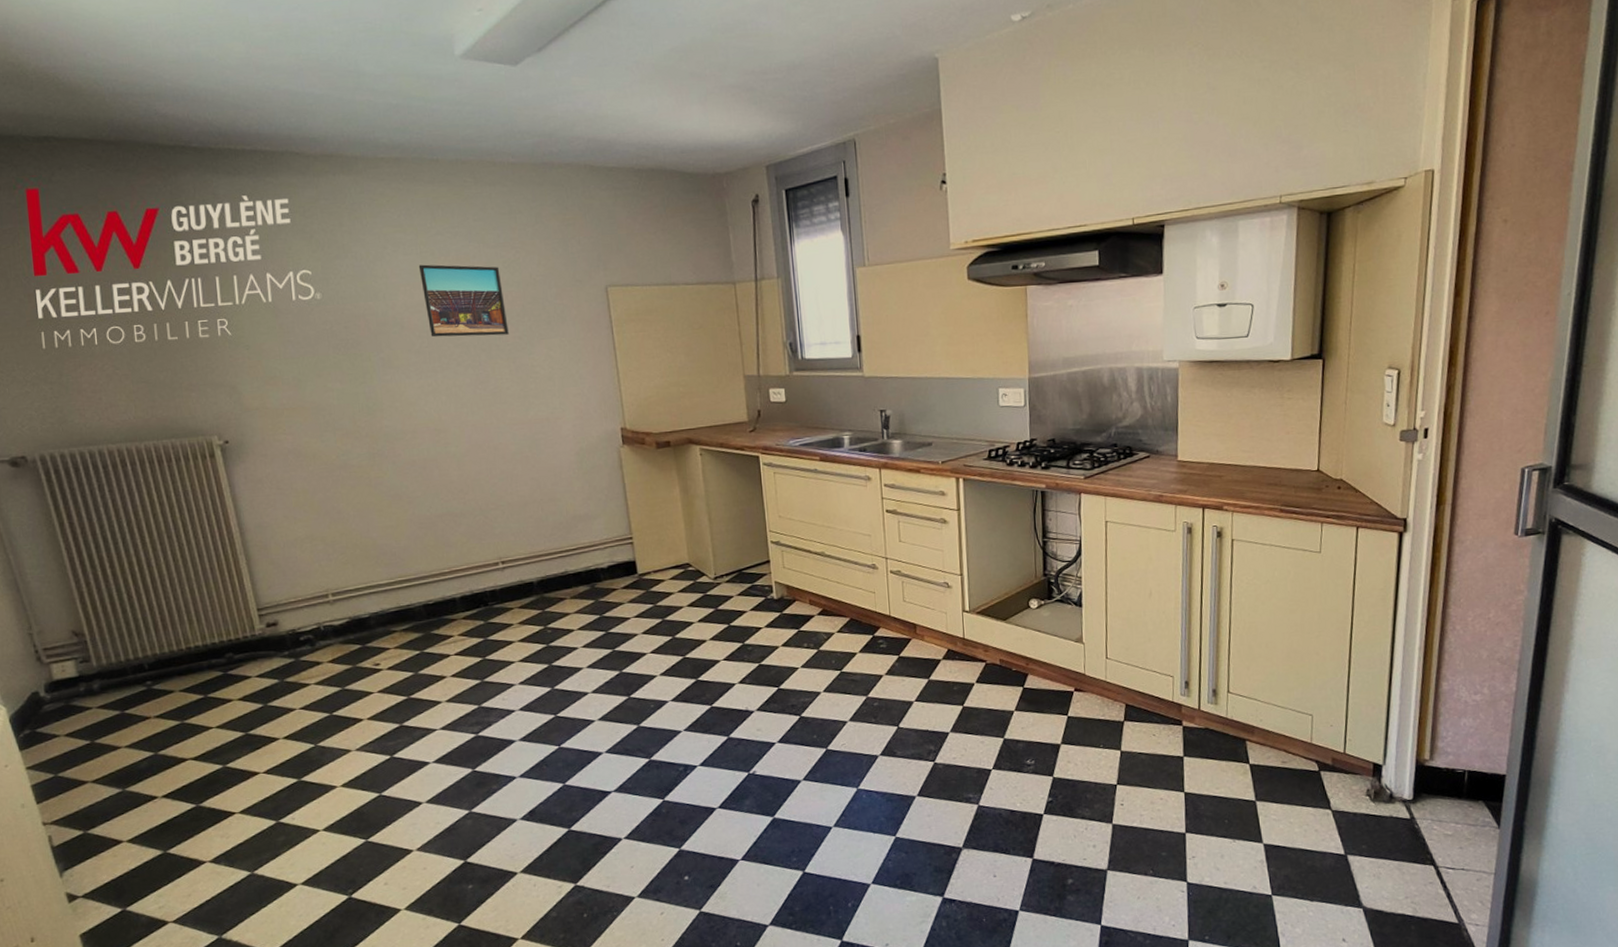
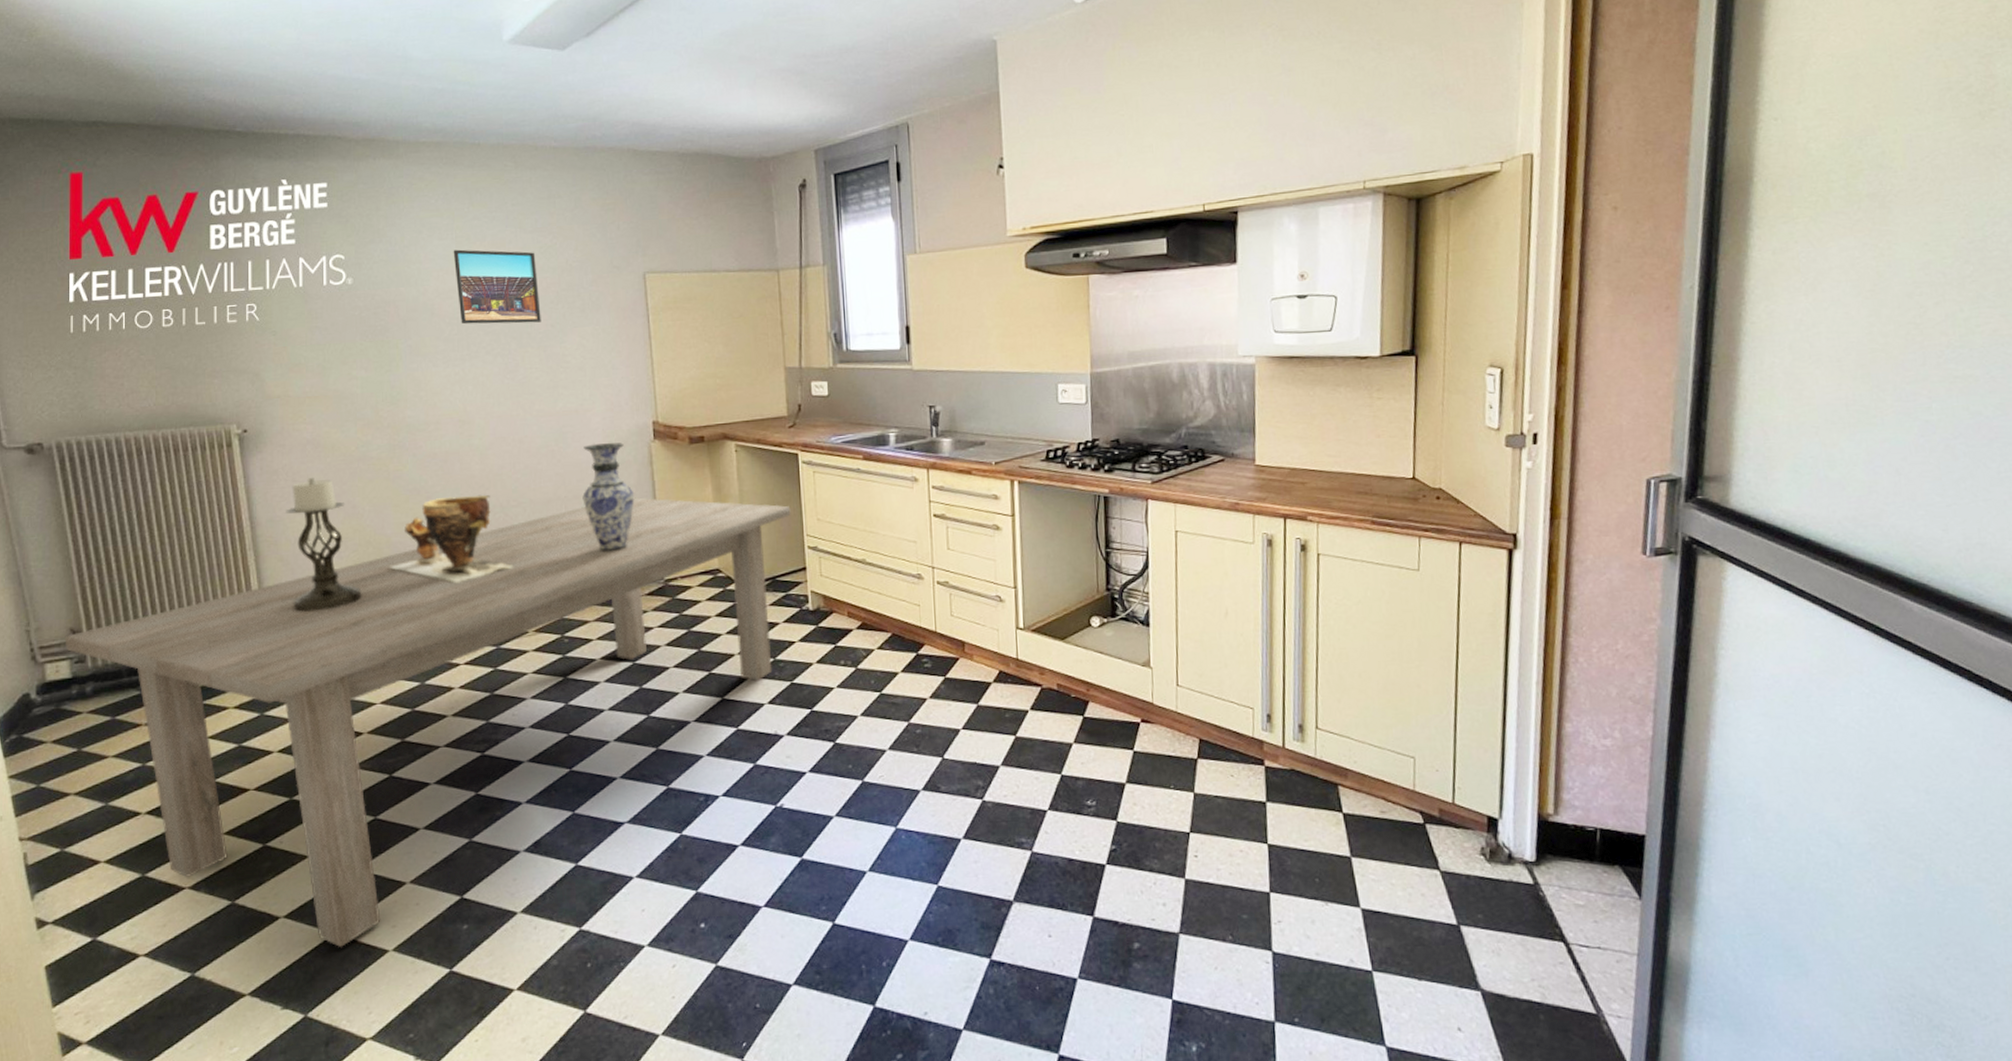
dining table: none [67,499,754,908] -> present [64,497,791,947]
candle holder: none [272,484,353,611] -> present [285,477,362,612]
clay pot: none [377,498,495,581] -> present [390,494,513,582]
vase: none [556,448,607,551] -> present [582,443,635,553]

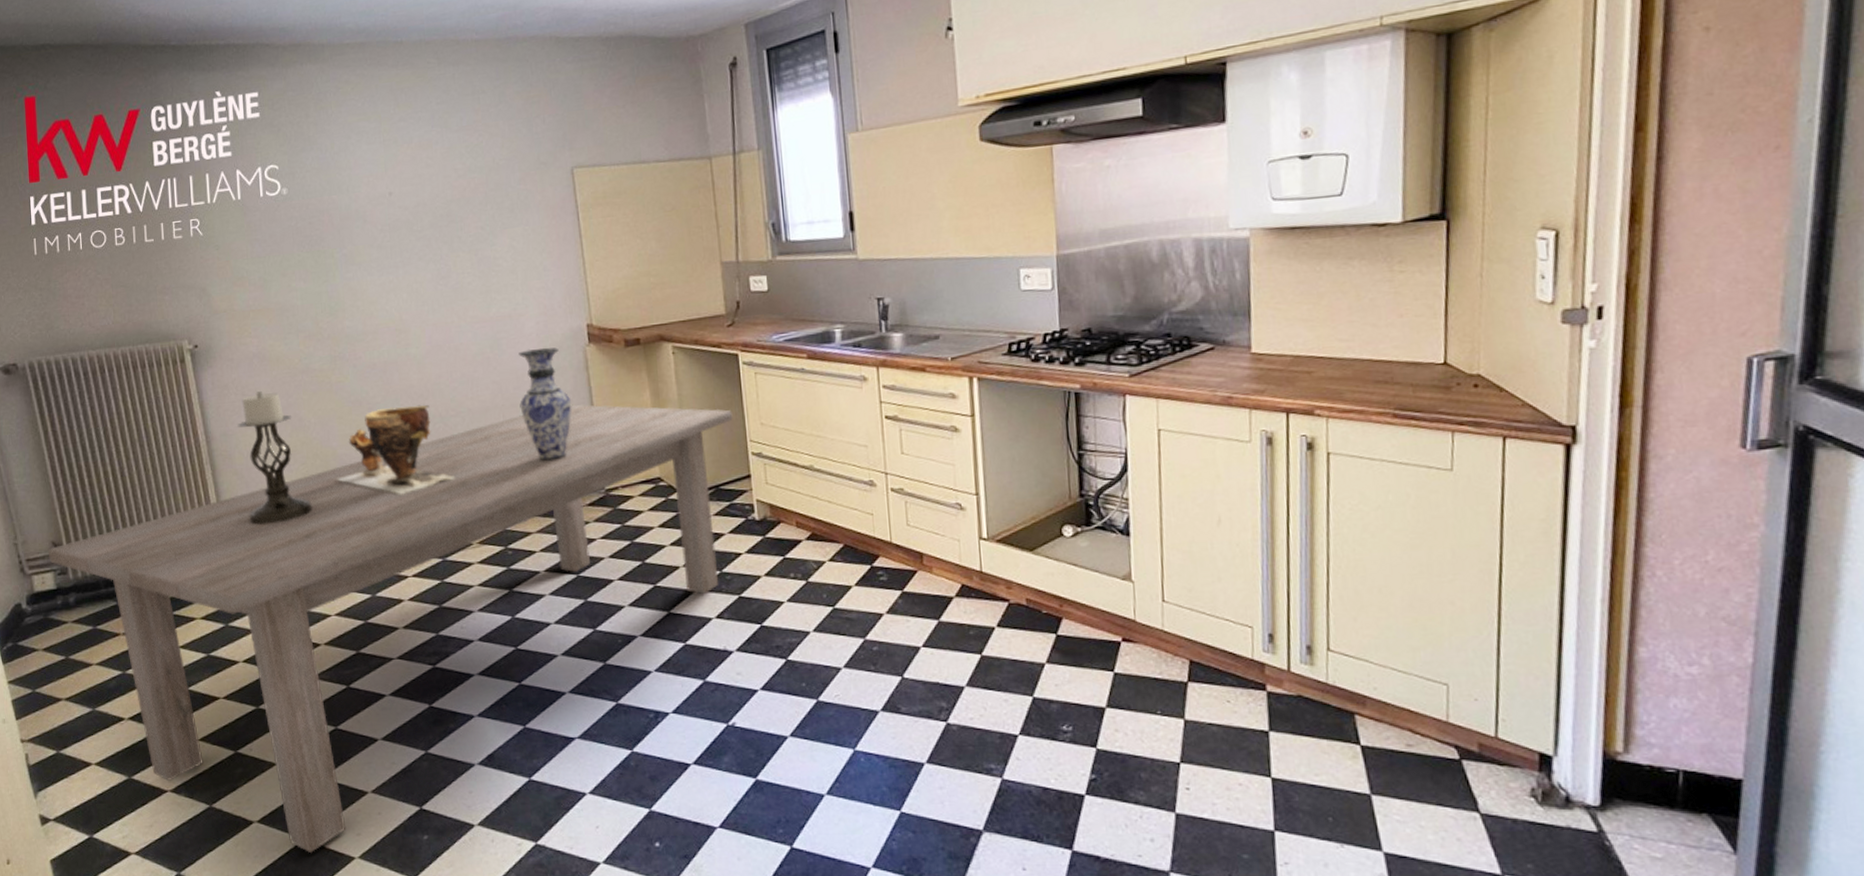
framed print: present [453,249,541,325] -> none [381,152,471,231]

